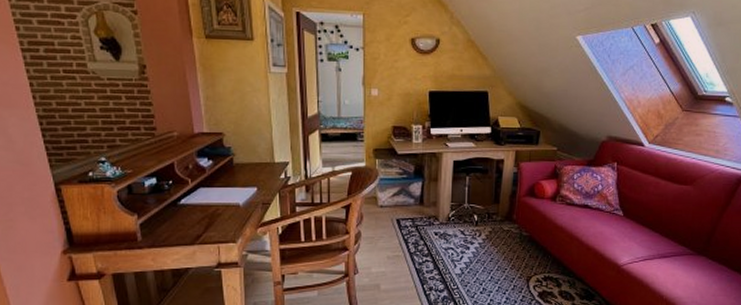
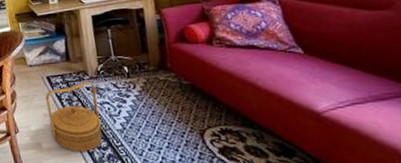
basket: none [392,226,444,293] -> present [45,81,103,151]

